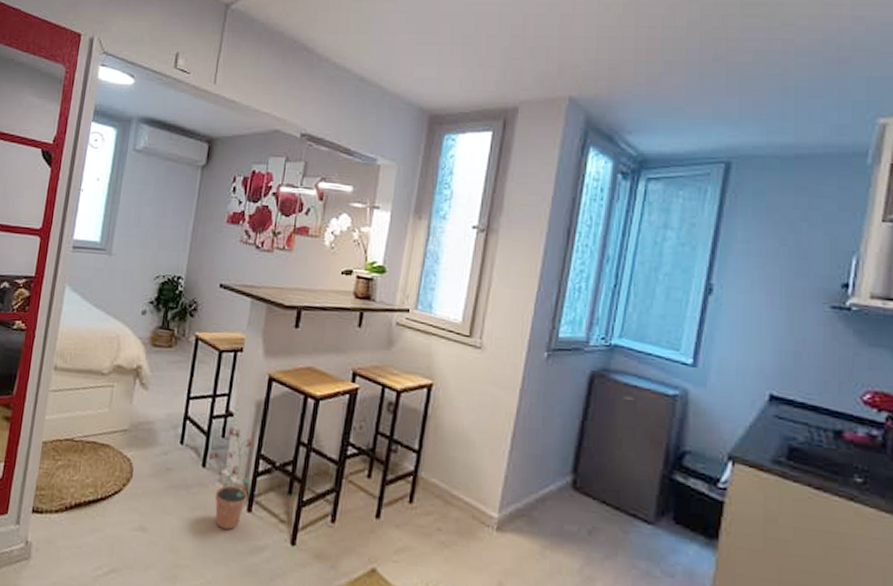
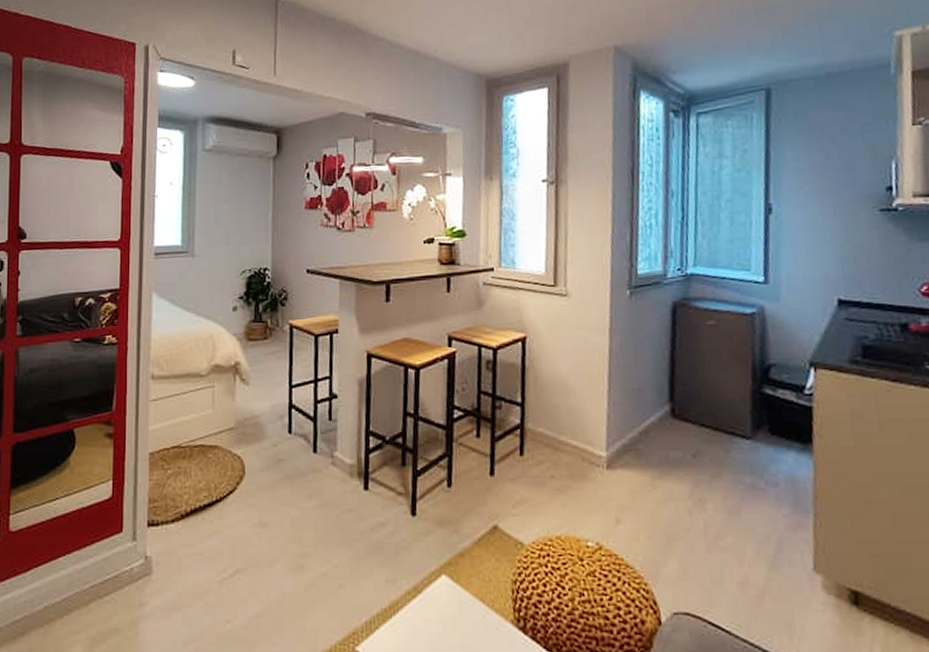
potted plant: present [209,427,254,530] -> none [319,409,365,511]

